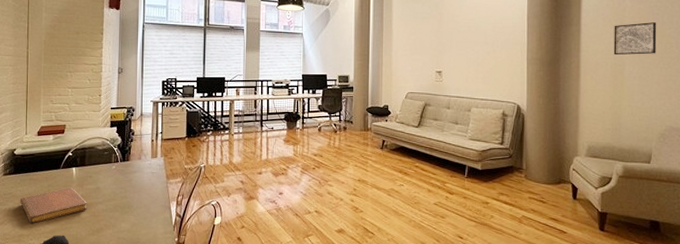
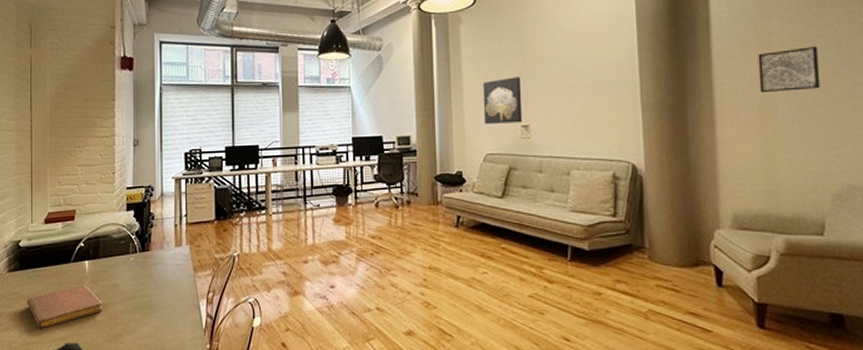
wall art: none [407,33,438,69] -> present [482,77,523,124]

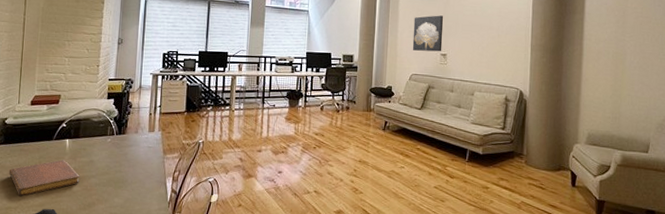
wall art: present [758,47,821,93] -> none [615,13,658,45]

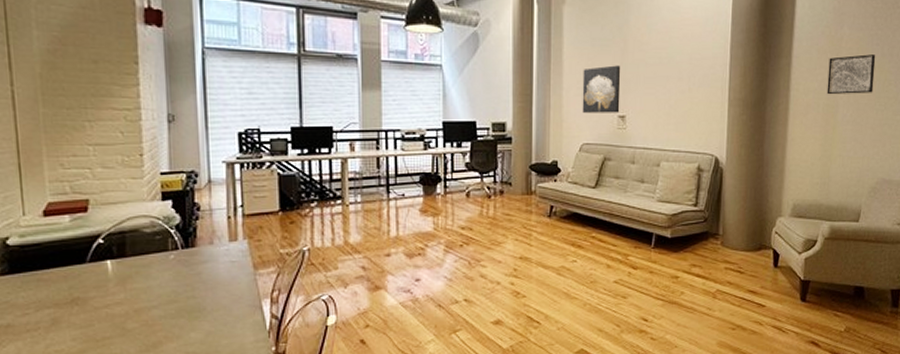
notebook: present [8,160,80,196] -> none [23,288,135,343]
wall art: none [615,13,658,45] -> present [826,54,876,95]

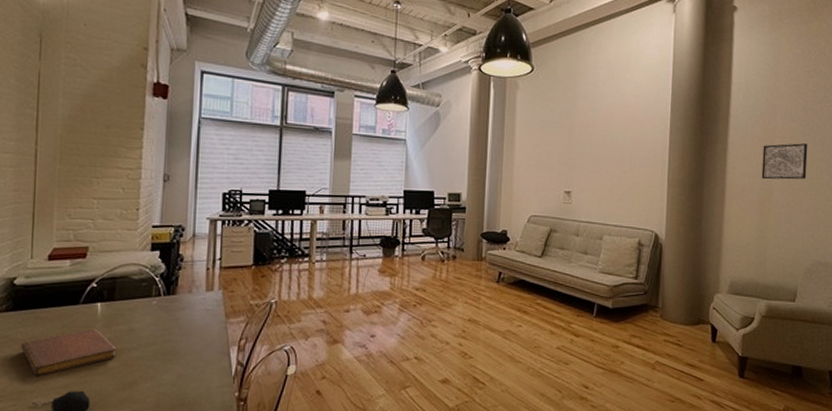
notebook: none [23,288,135,343] -> present [20,328,117,376]
wall art: present [582,65,621,113] -> none [531,145,568,189]

